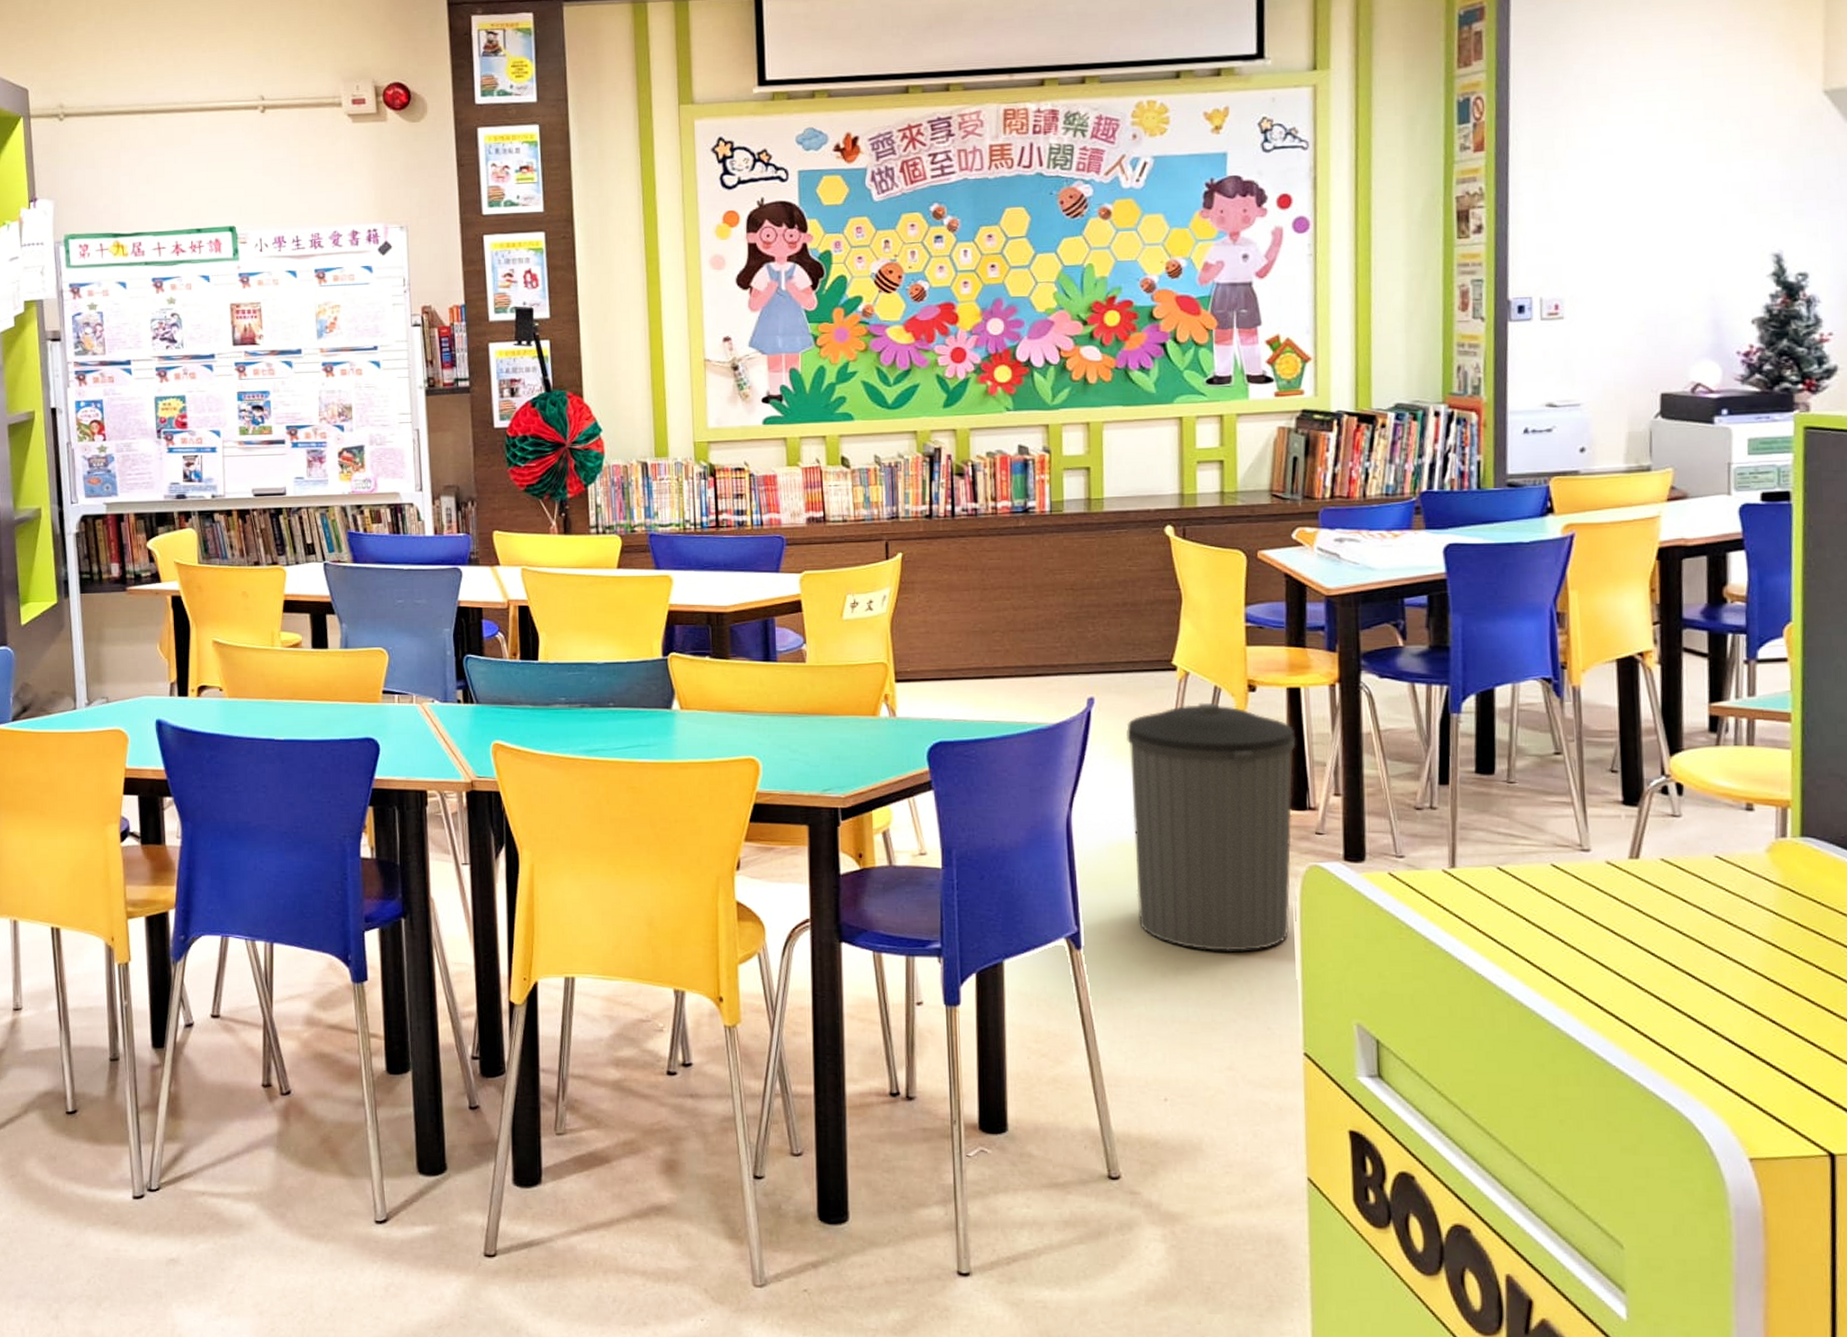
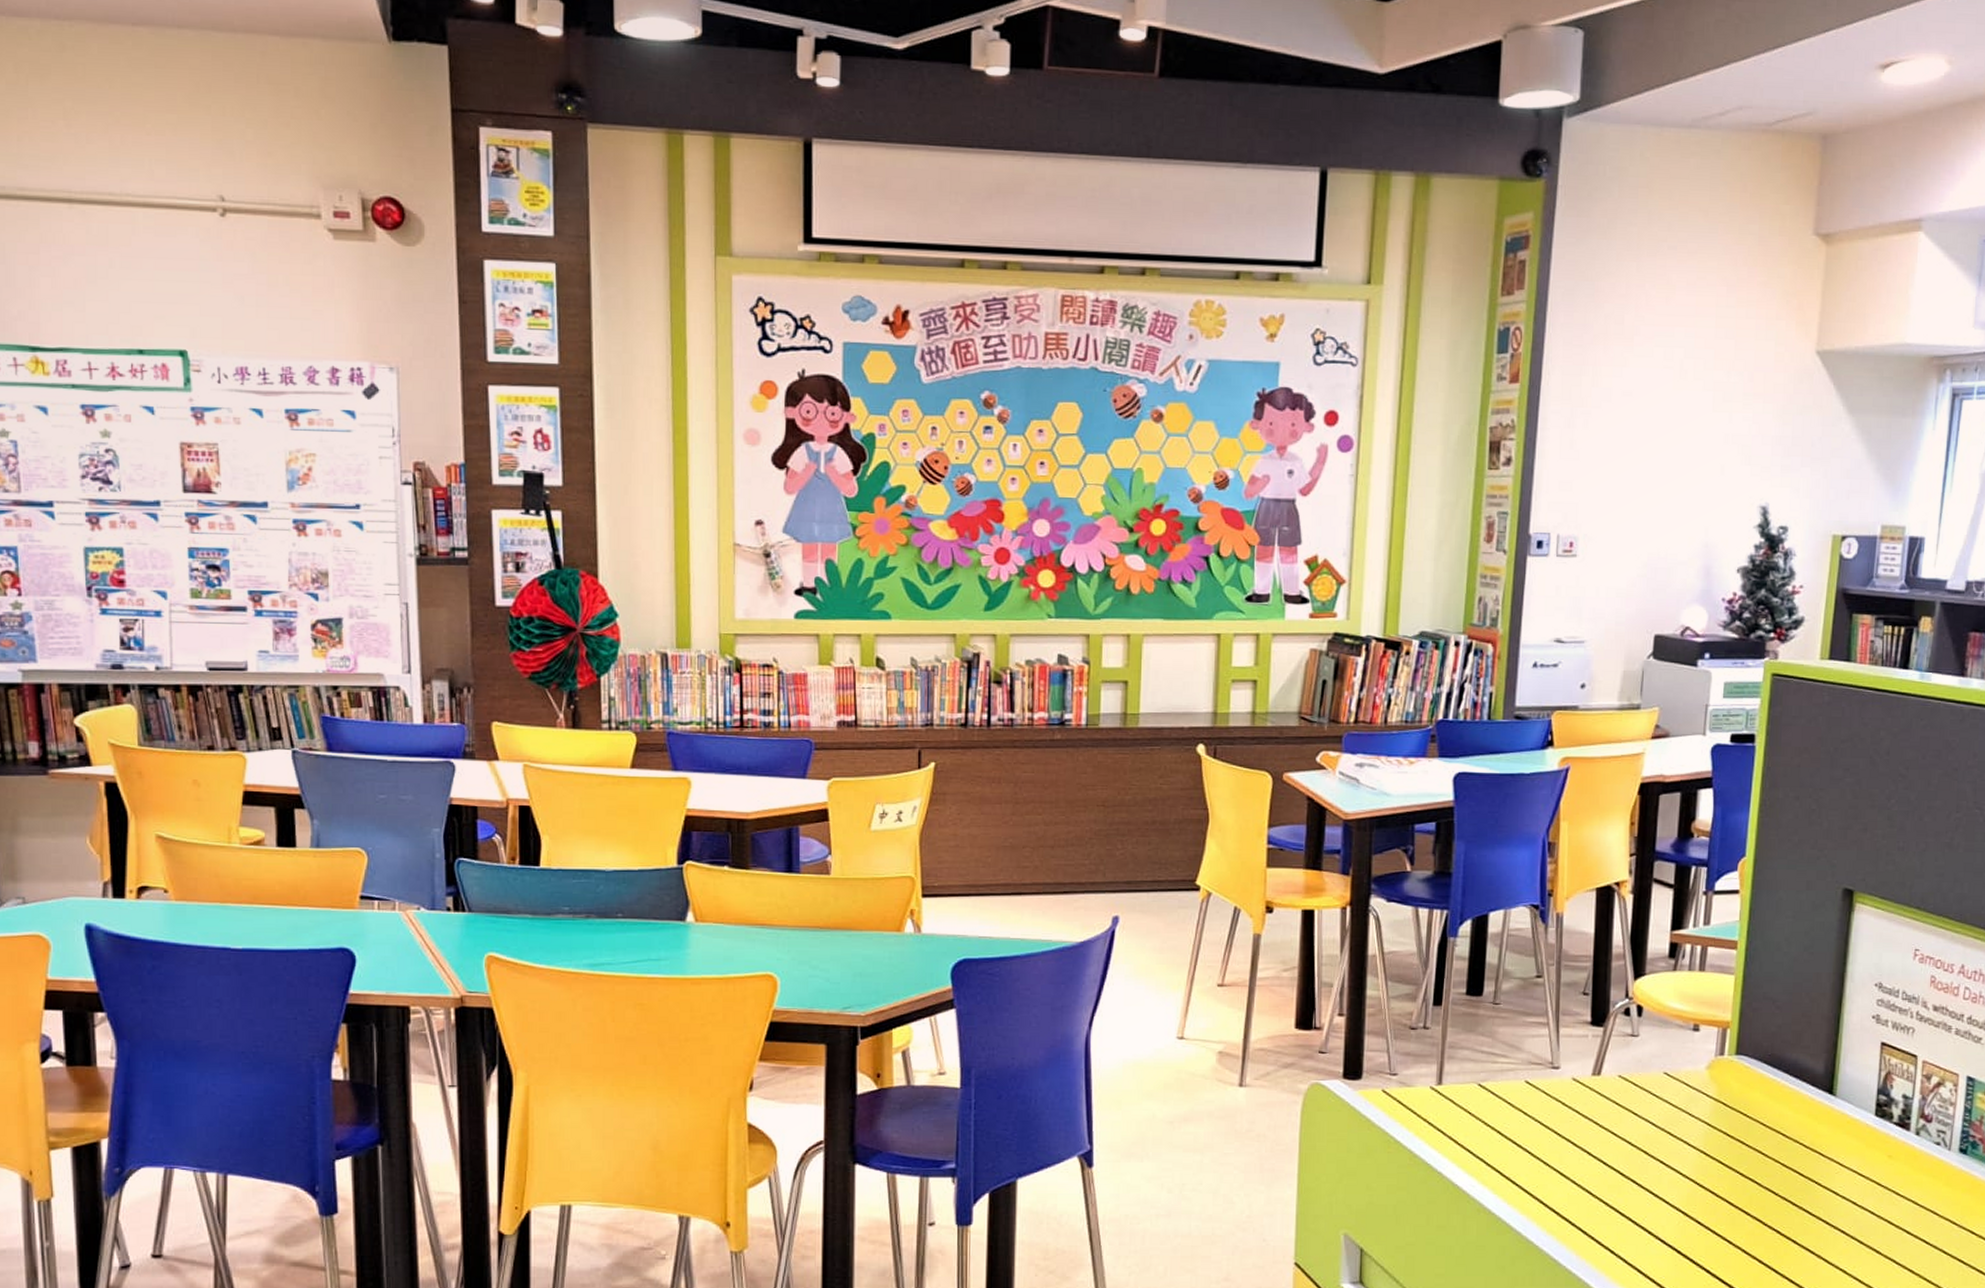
trash can: present [1125,702,1296,951] -> none [1147,922,1307,1167]

